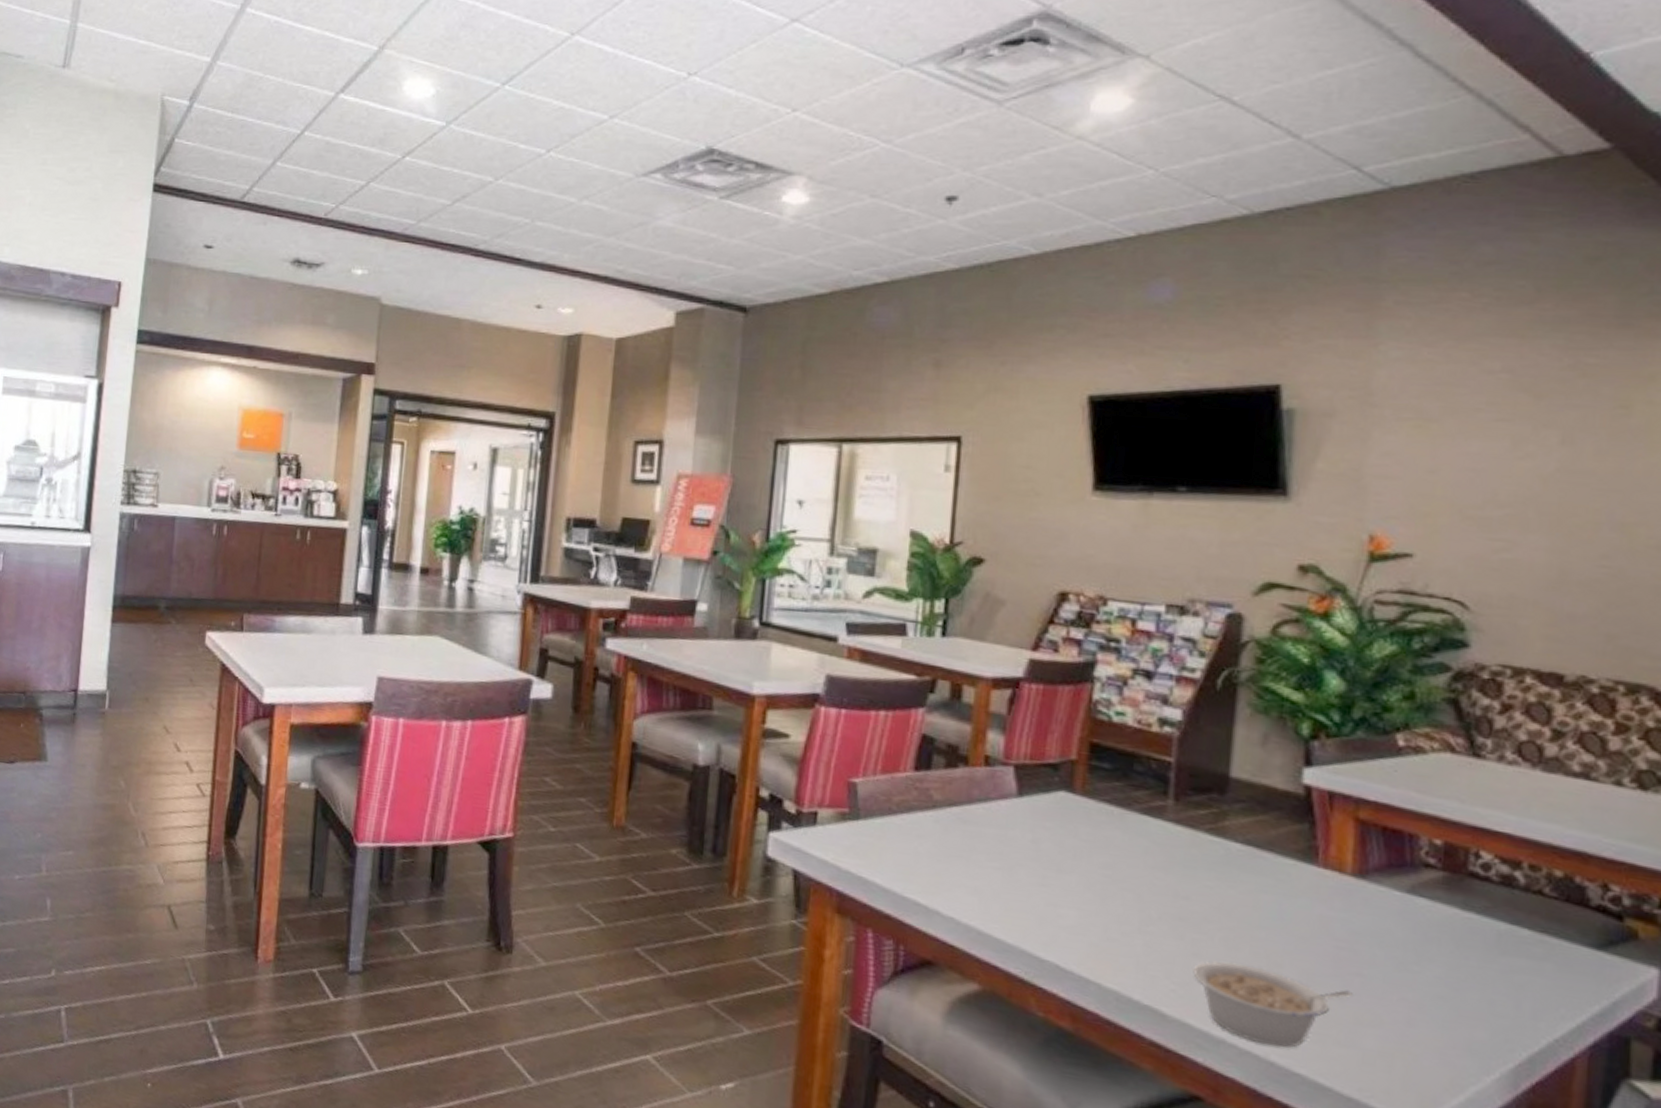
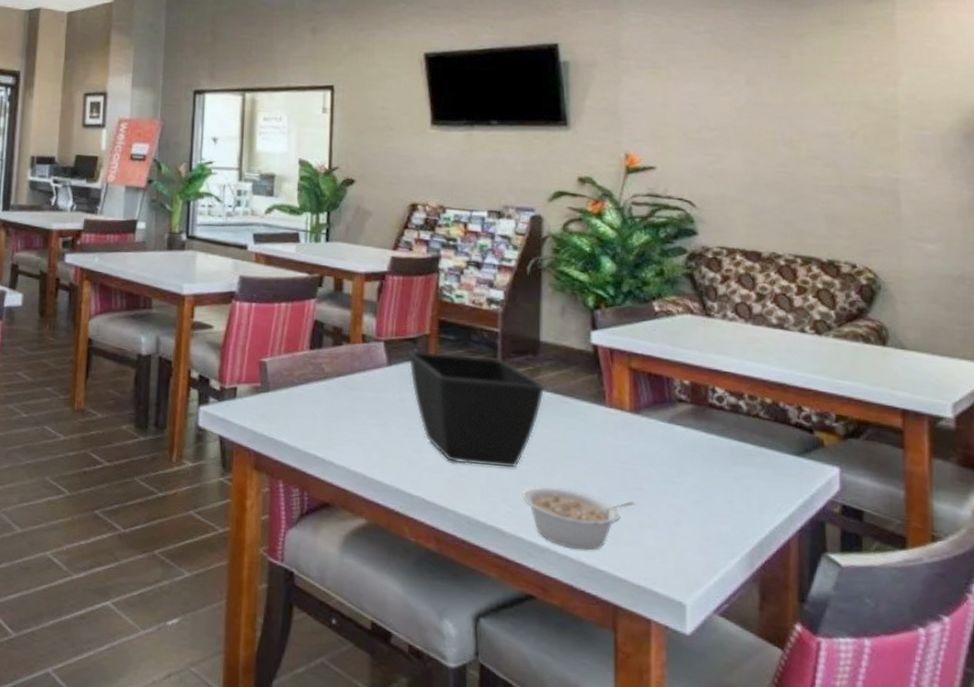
flower pot: none [1046,779,1234,936] -> present [408,351,545,468]

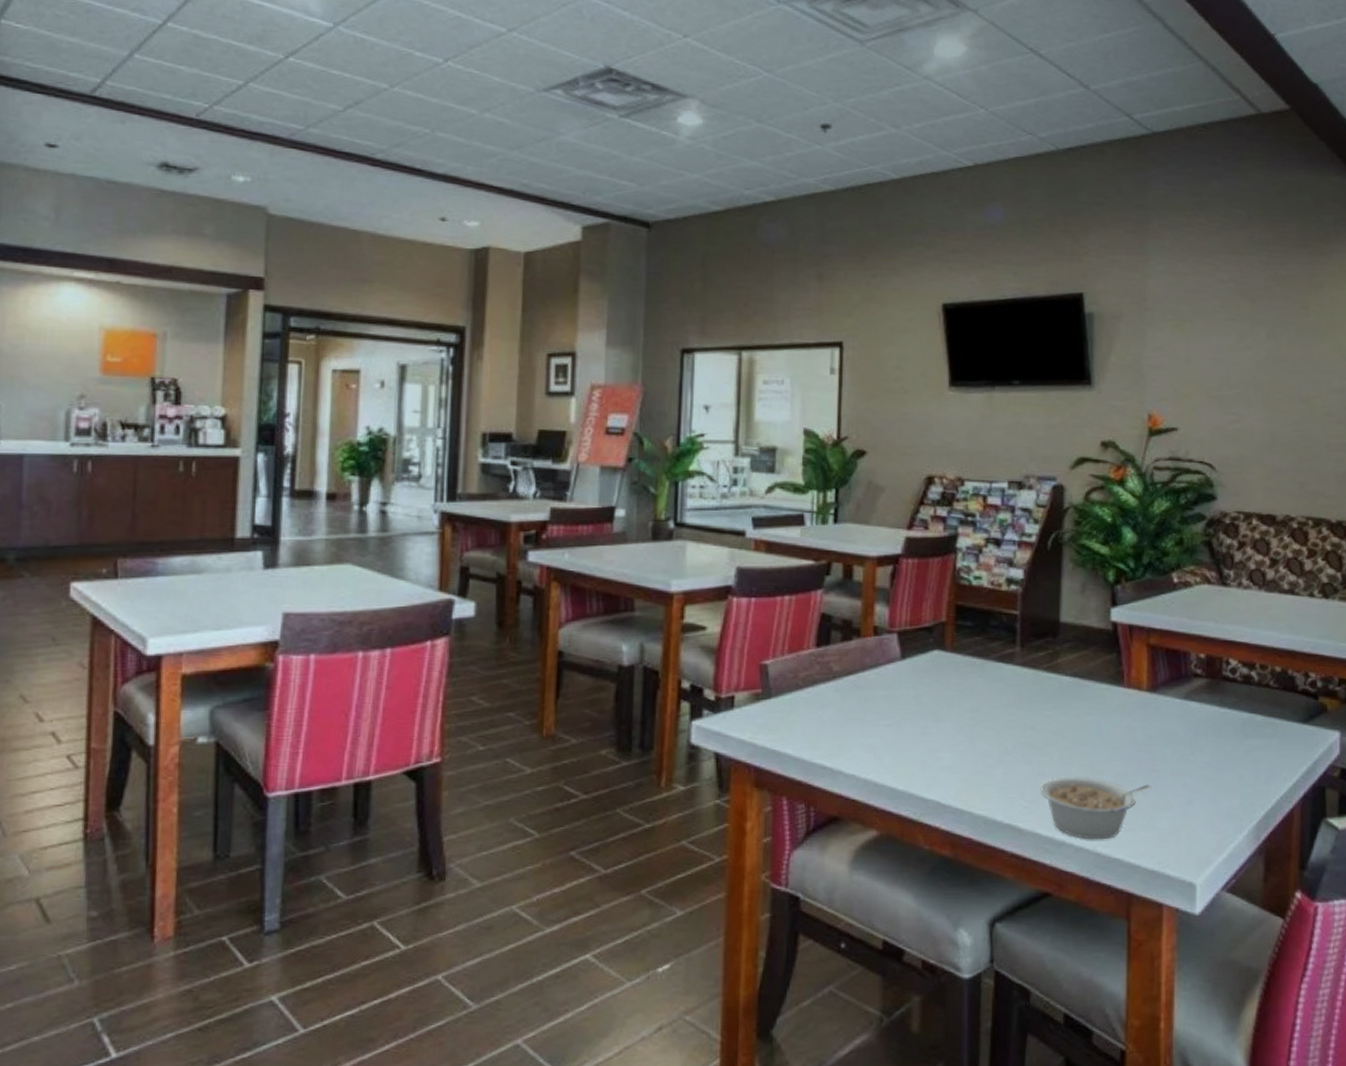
flower pot: present [408,351,545,468] -> none [923,641,1065,760]

